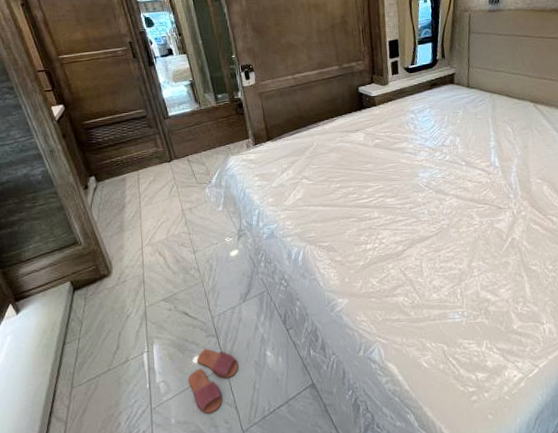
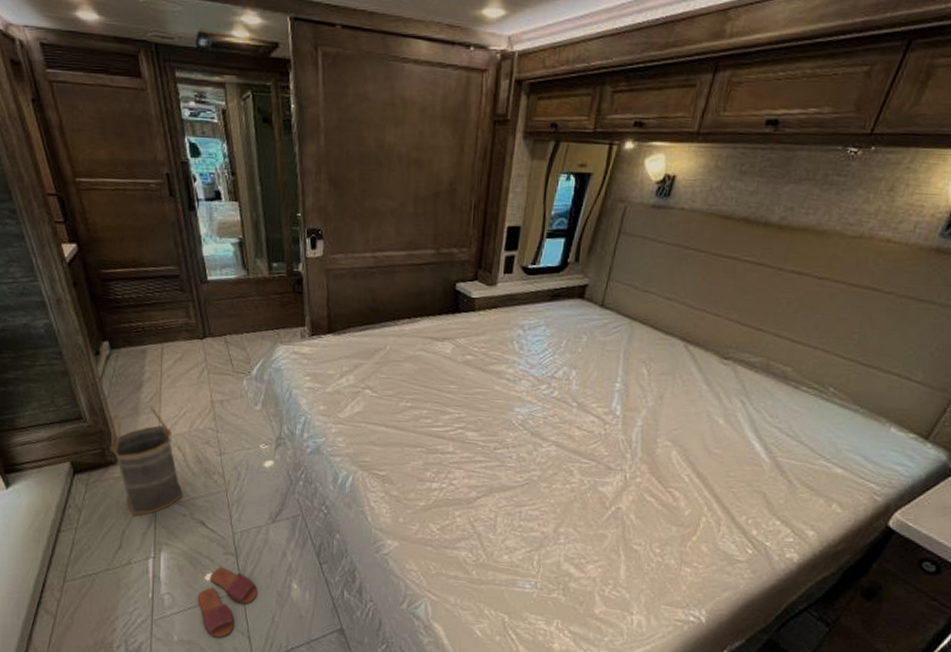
basket: none [102,222,167,318] -> present [110,405,183,516]

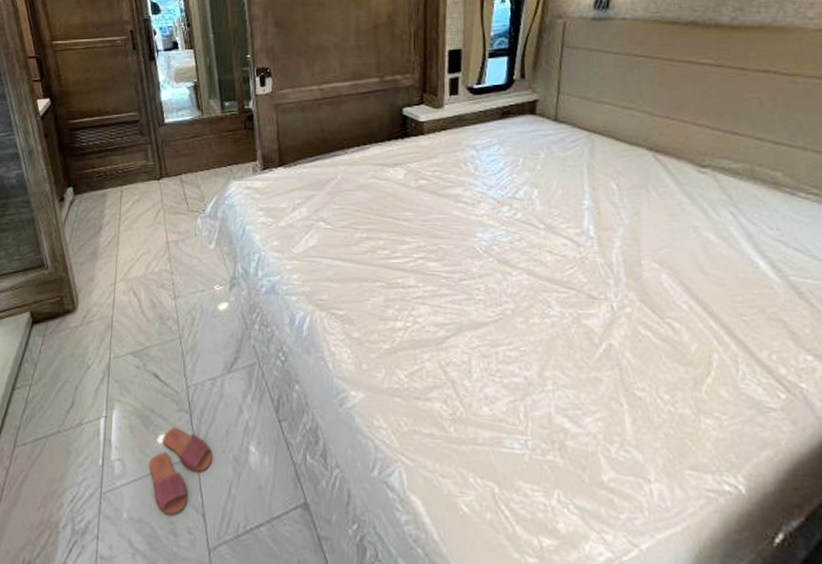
basket: present [110,405,183,516] -> none [68,249,137,369]

